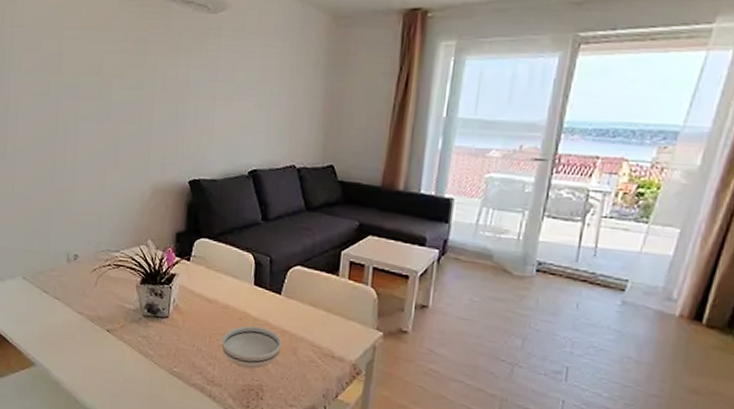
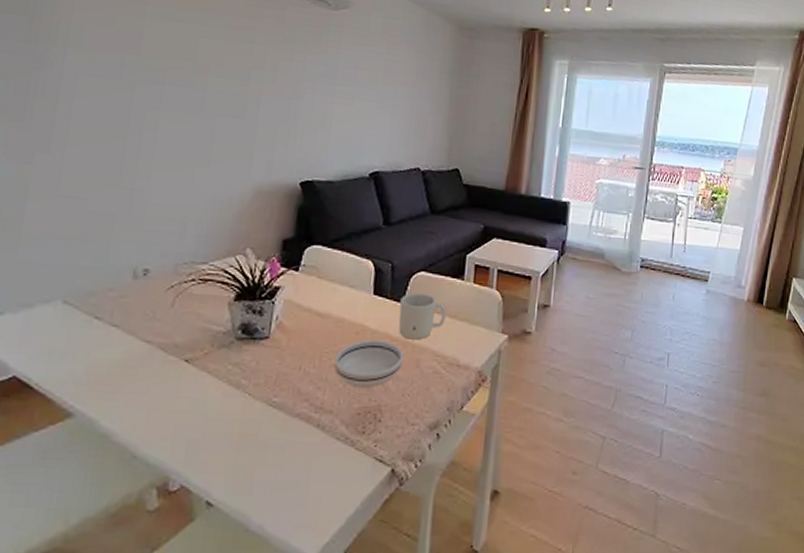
mug: none [277,285,322,330] -> present [398,293,447,340]

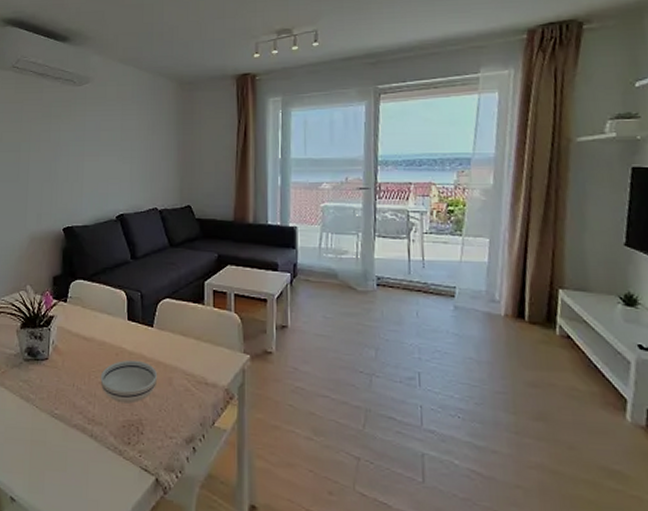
mug: present [398,293,447,340] -> none [150,318,192,360]

